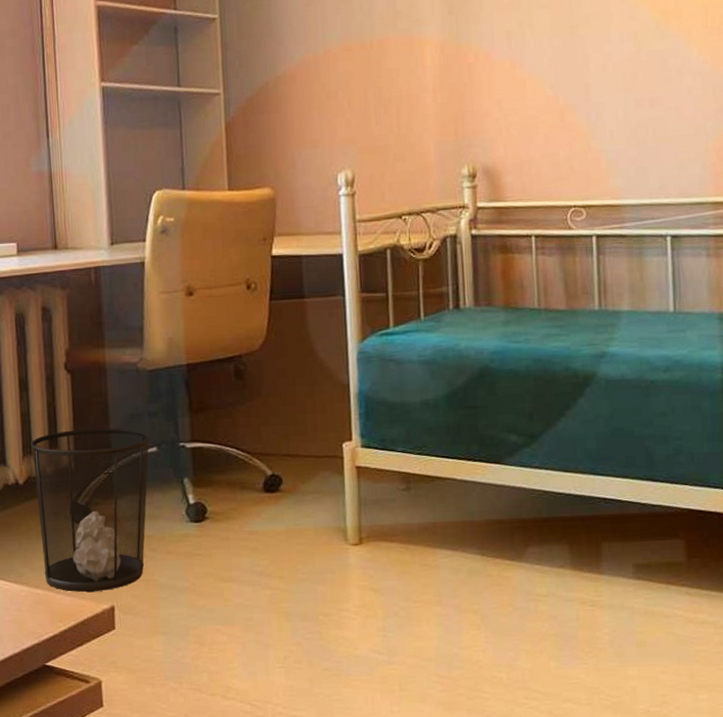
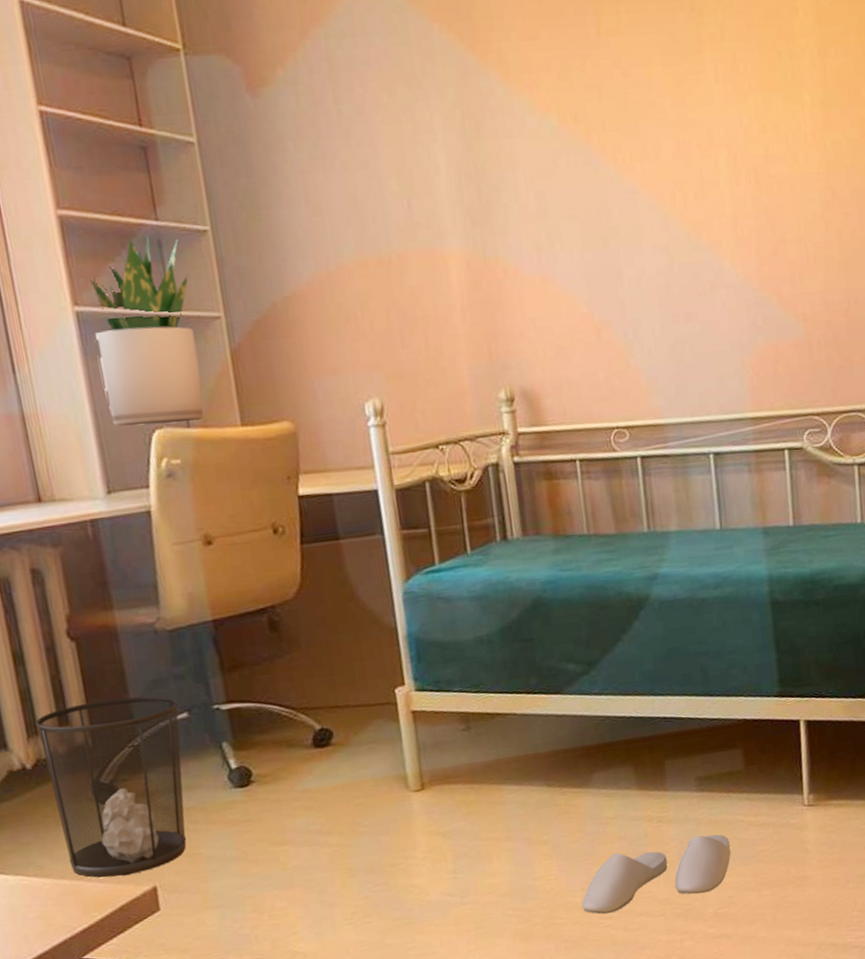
planter: none [115,23,198,187] -> present [91,236,203,426]
slippers: none [506,625,667,695] -> present [581,834,731,914]

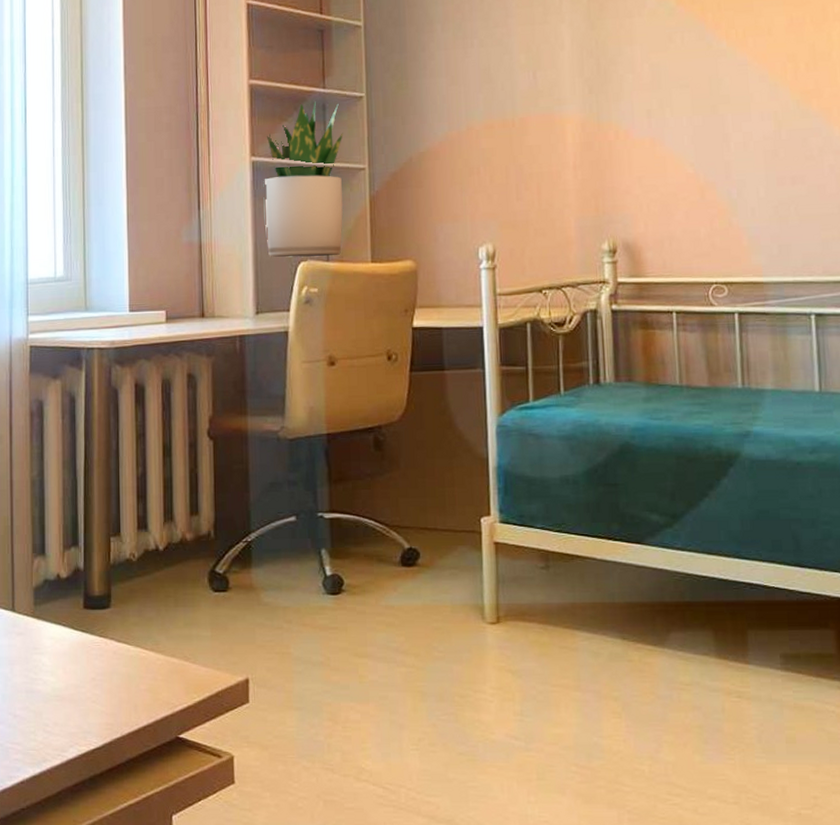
waste bin: present [35,696,187,878] -> none [172,496,289,662]
slippers: present [581,834,731,914] -> none [648,720,818,791]

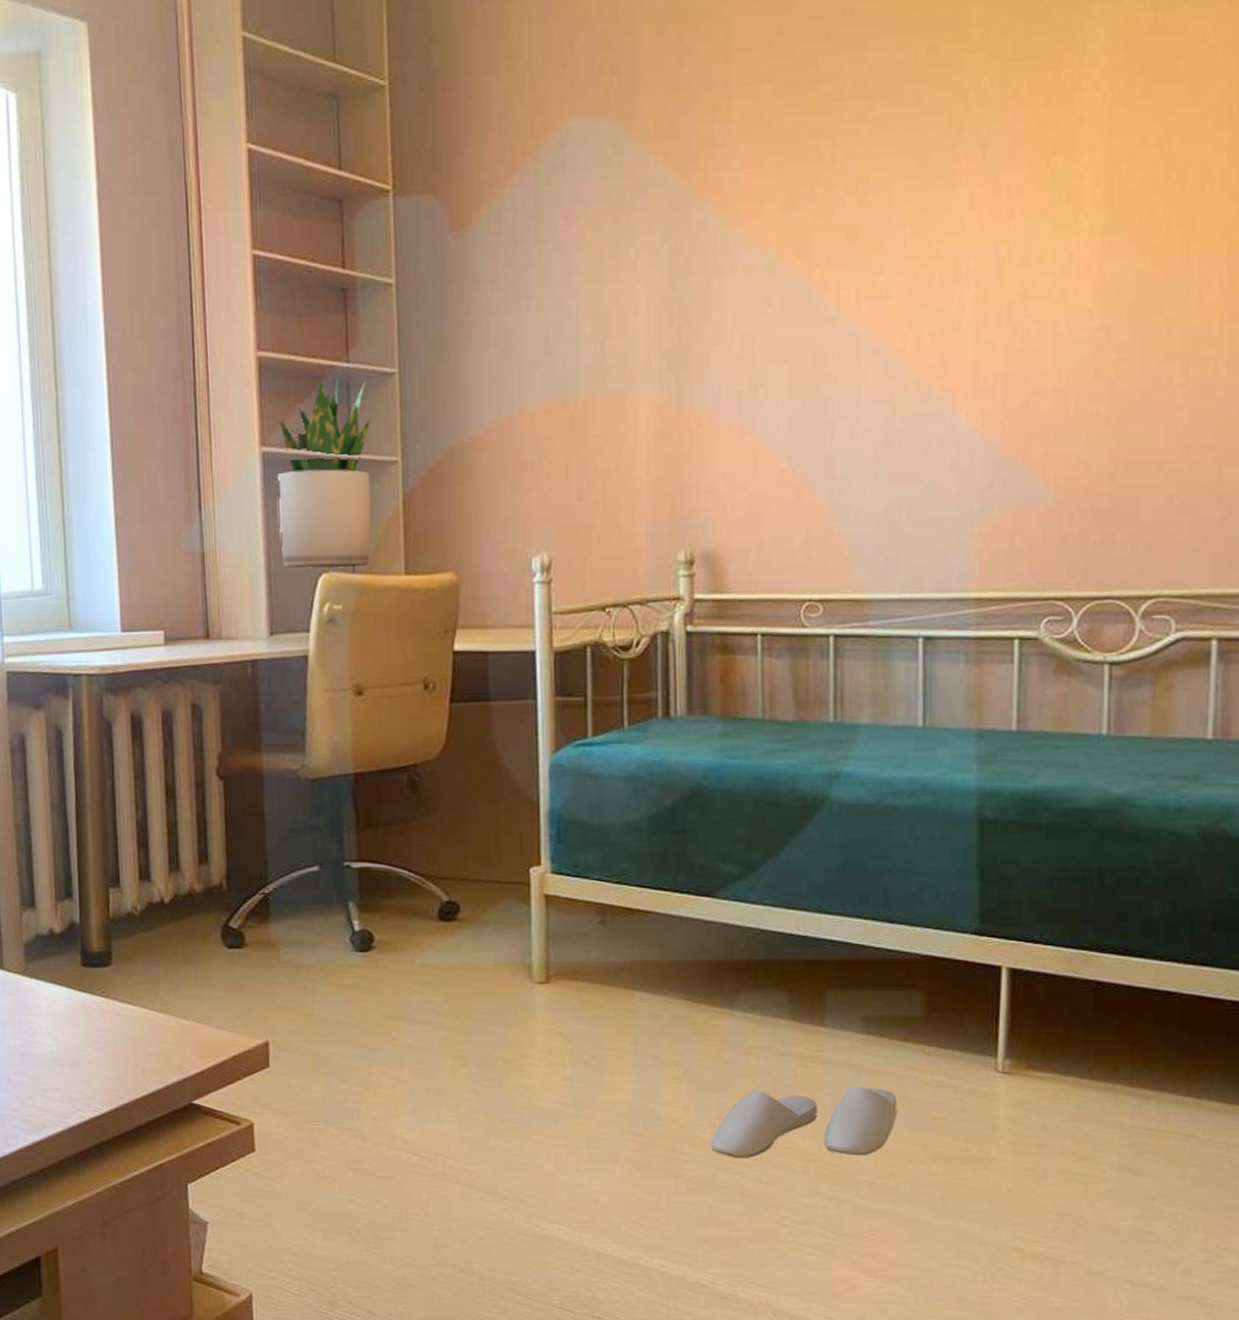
slippers: none [648,720,818,791] -> present [709,1086,897,1159]

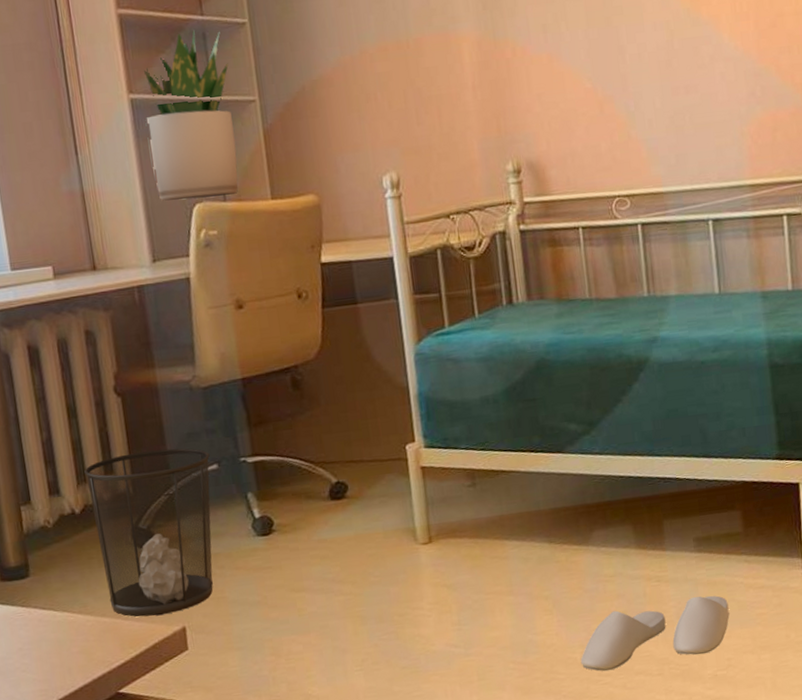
waste bin: none [178,843,312,1024] -> present [84,448,213,617]

